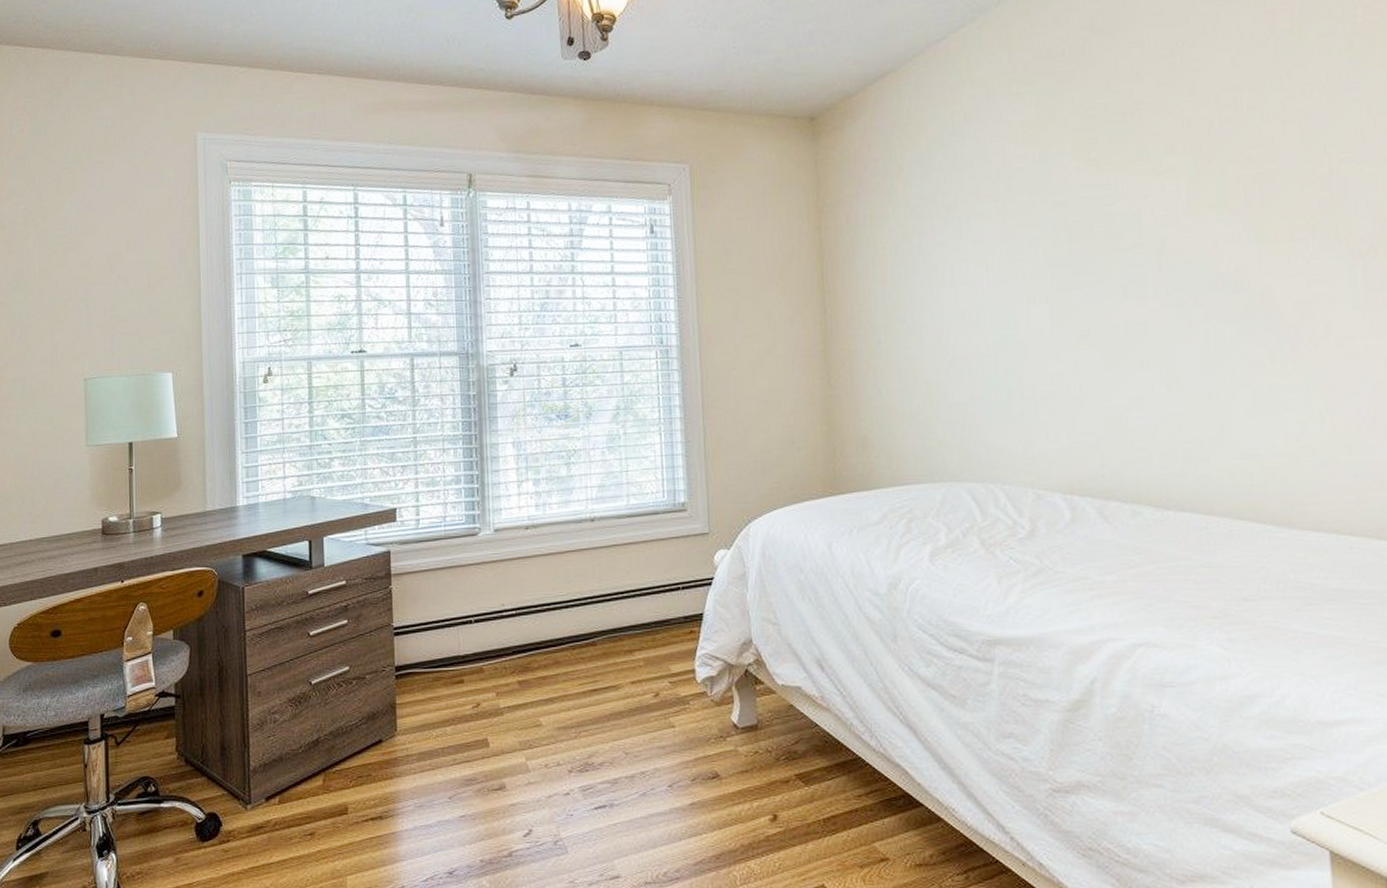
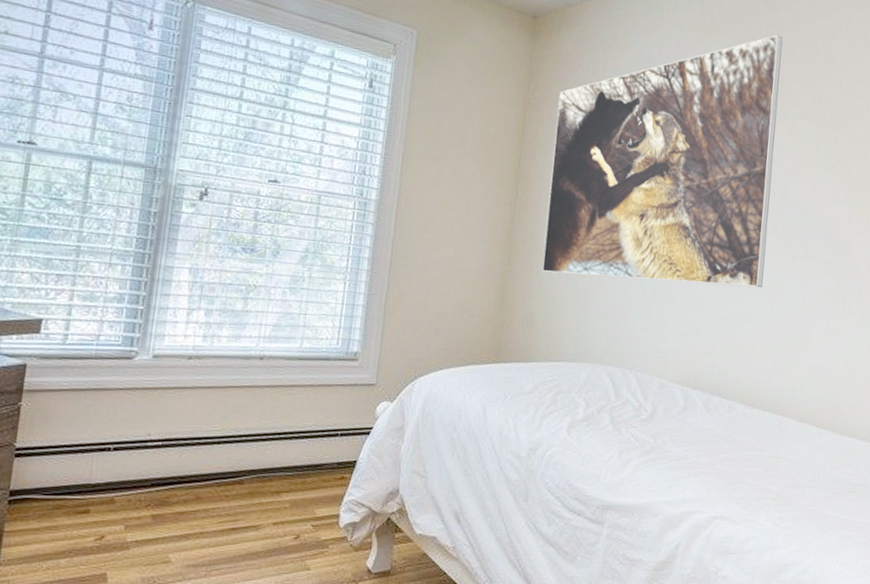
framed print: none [854,61,1152,389] -> present [542,34,783,288]

